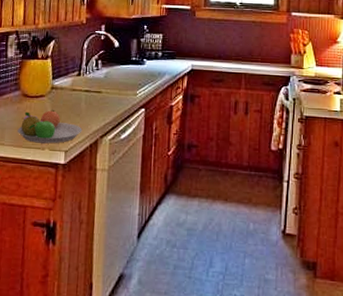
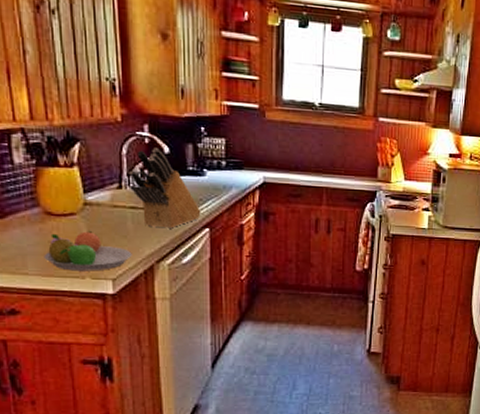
knife block: none [86,43,139,109] -> present [128,148,201,229]

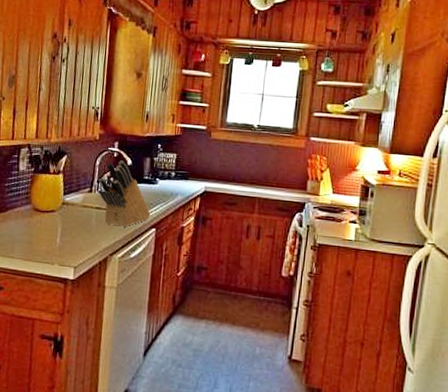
fruit bowl: present [44,230,132,271] -> none [27,225,92,259]

